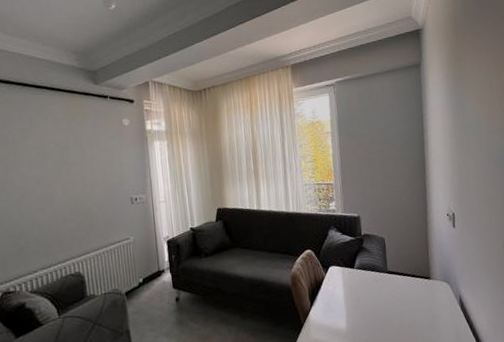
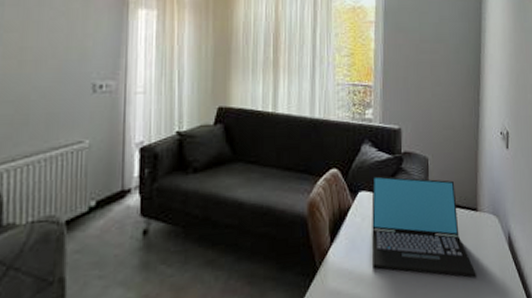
laptop: none [339,254,433,332] -> present [371,176,476,278]

